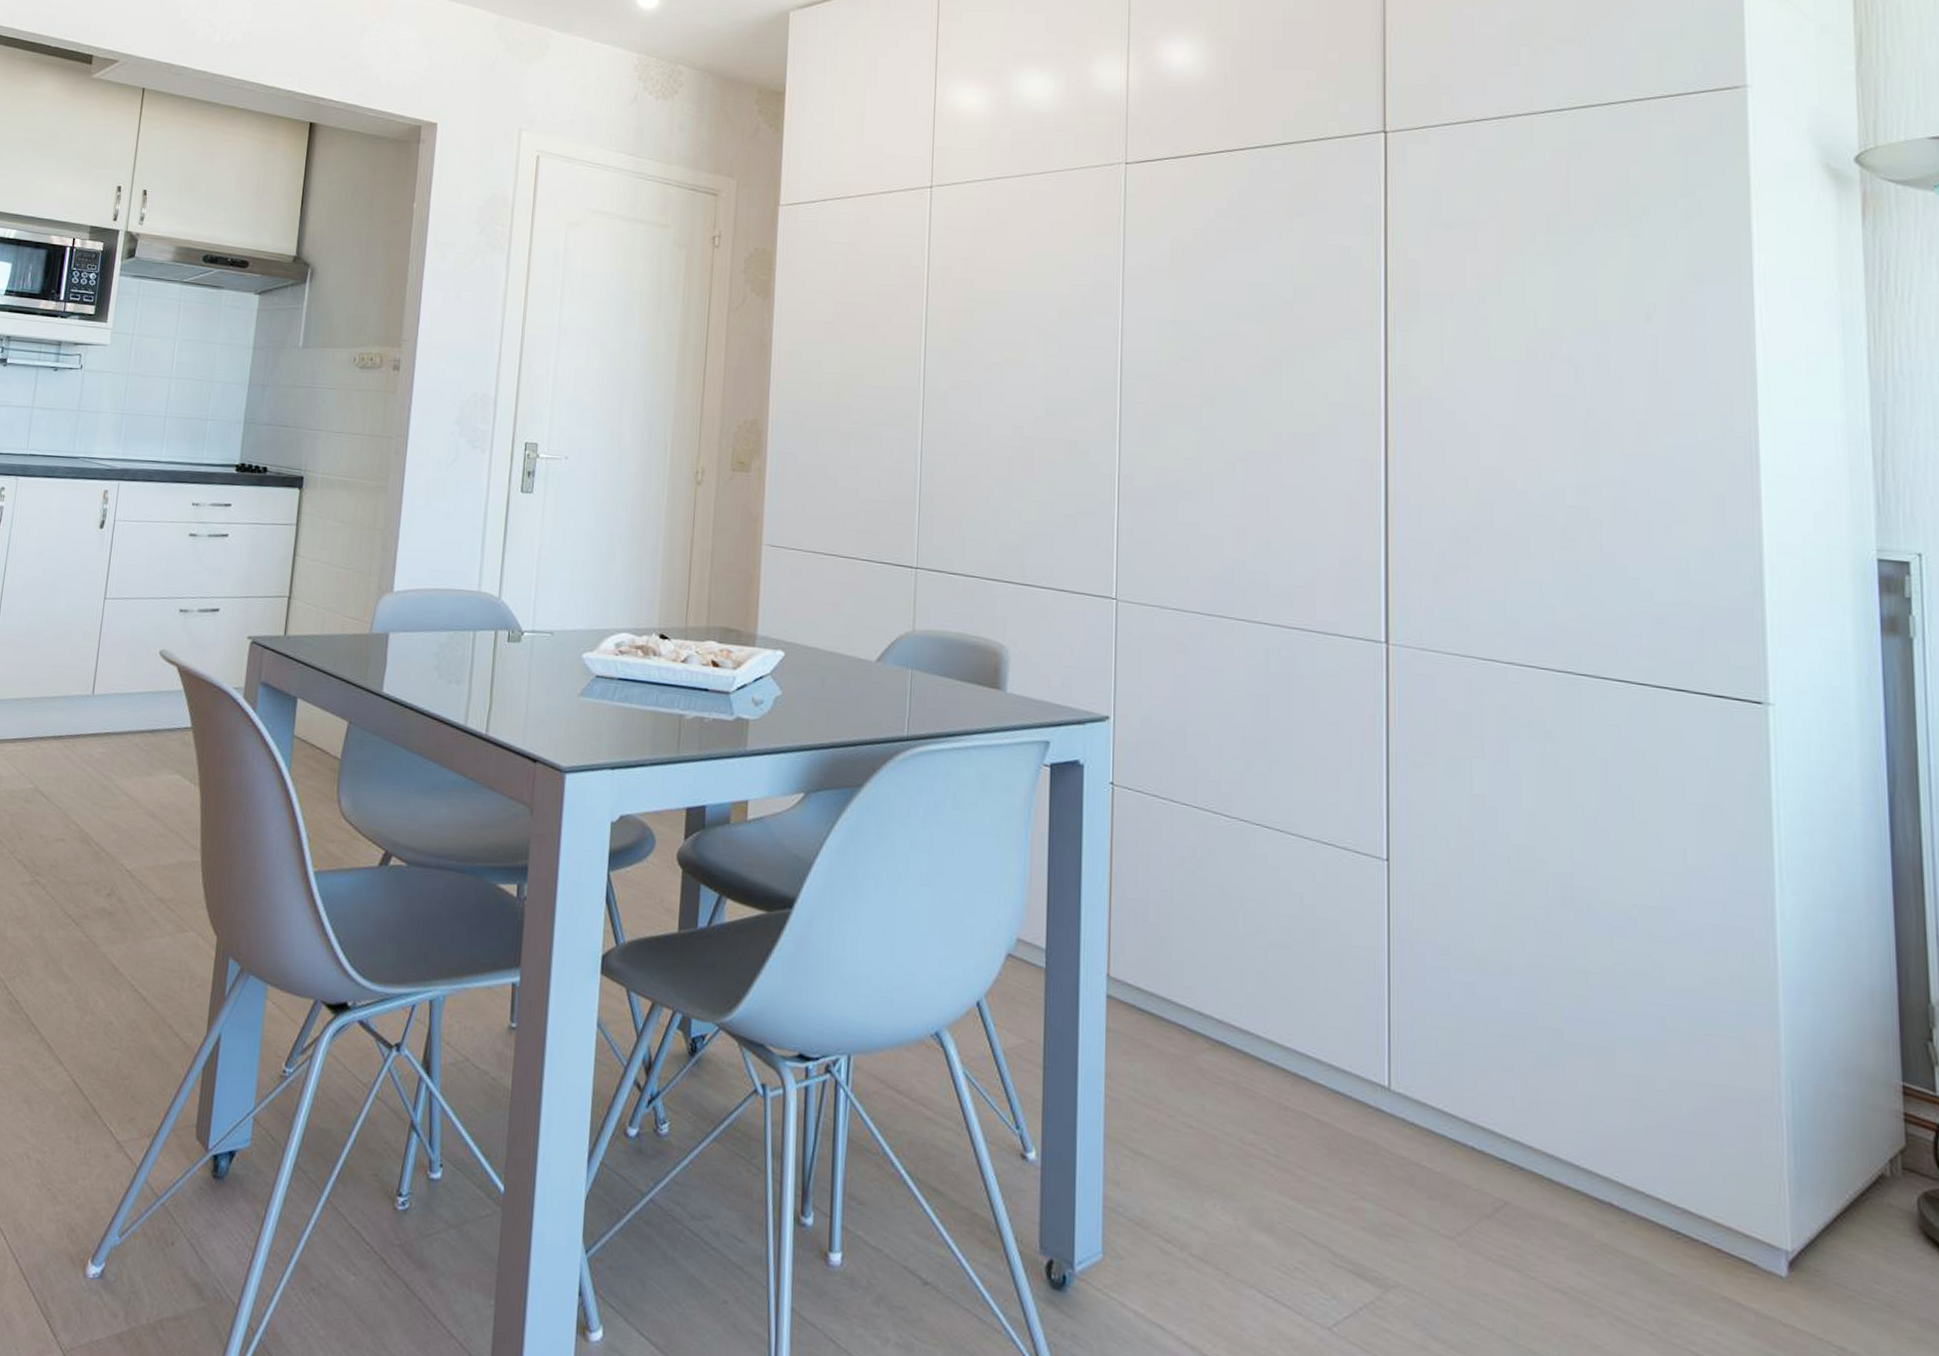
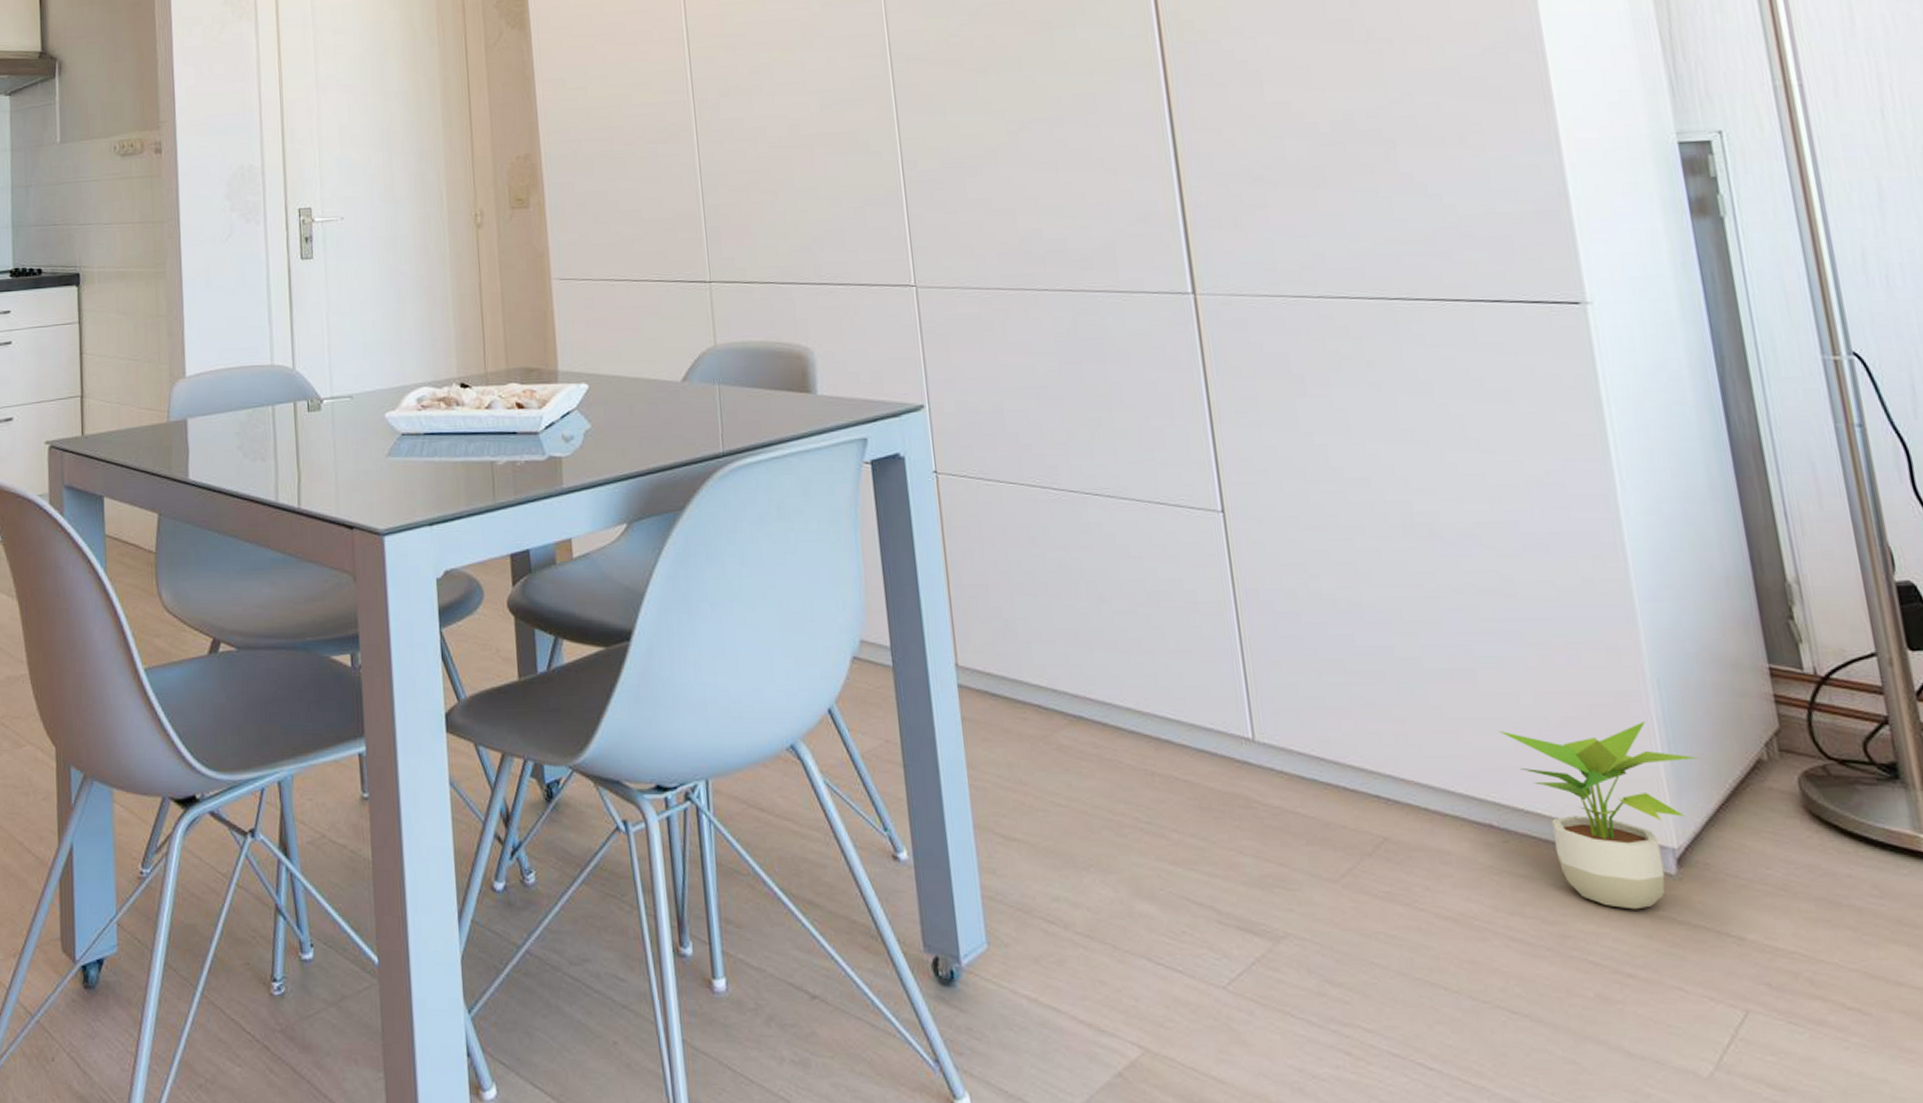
potted plant: none [1630,1112,1823,1307] -> present [1499,722,1699,910]

